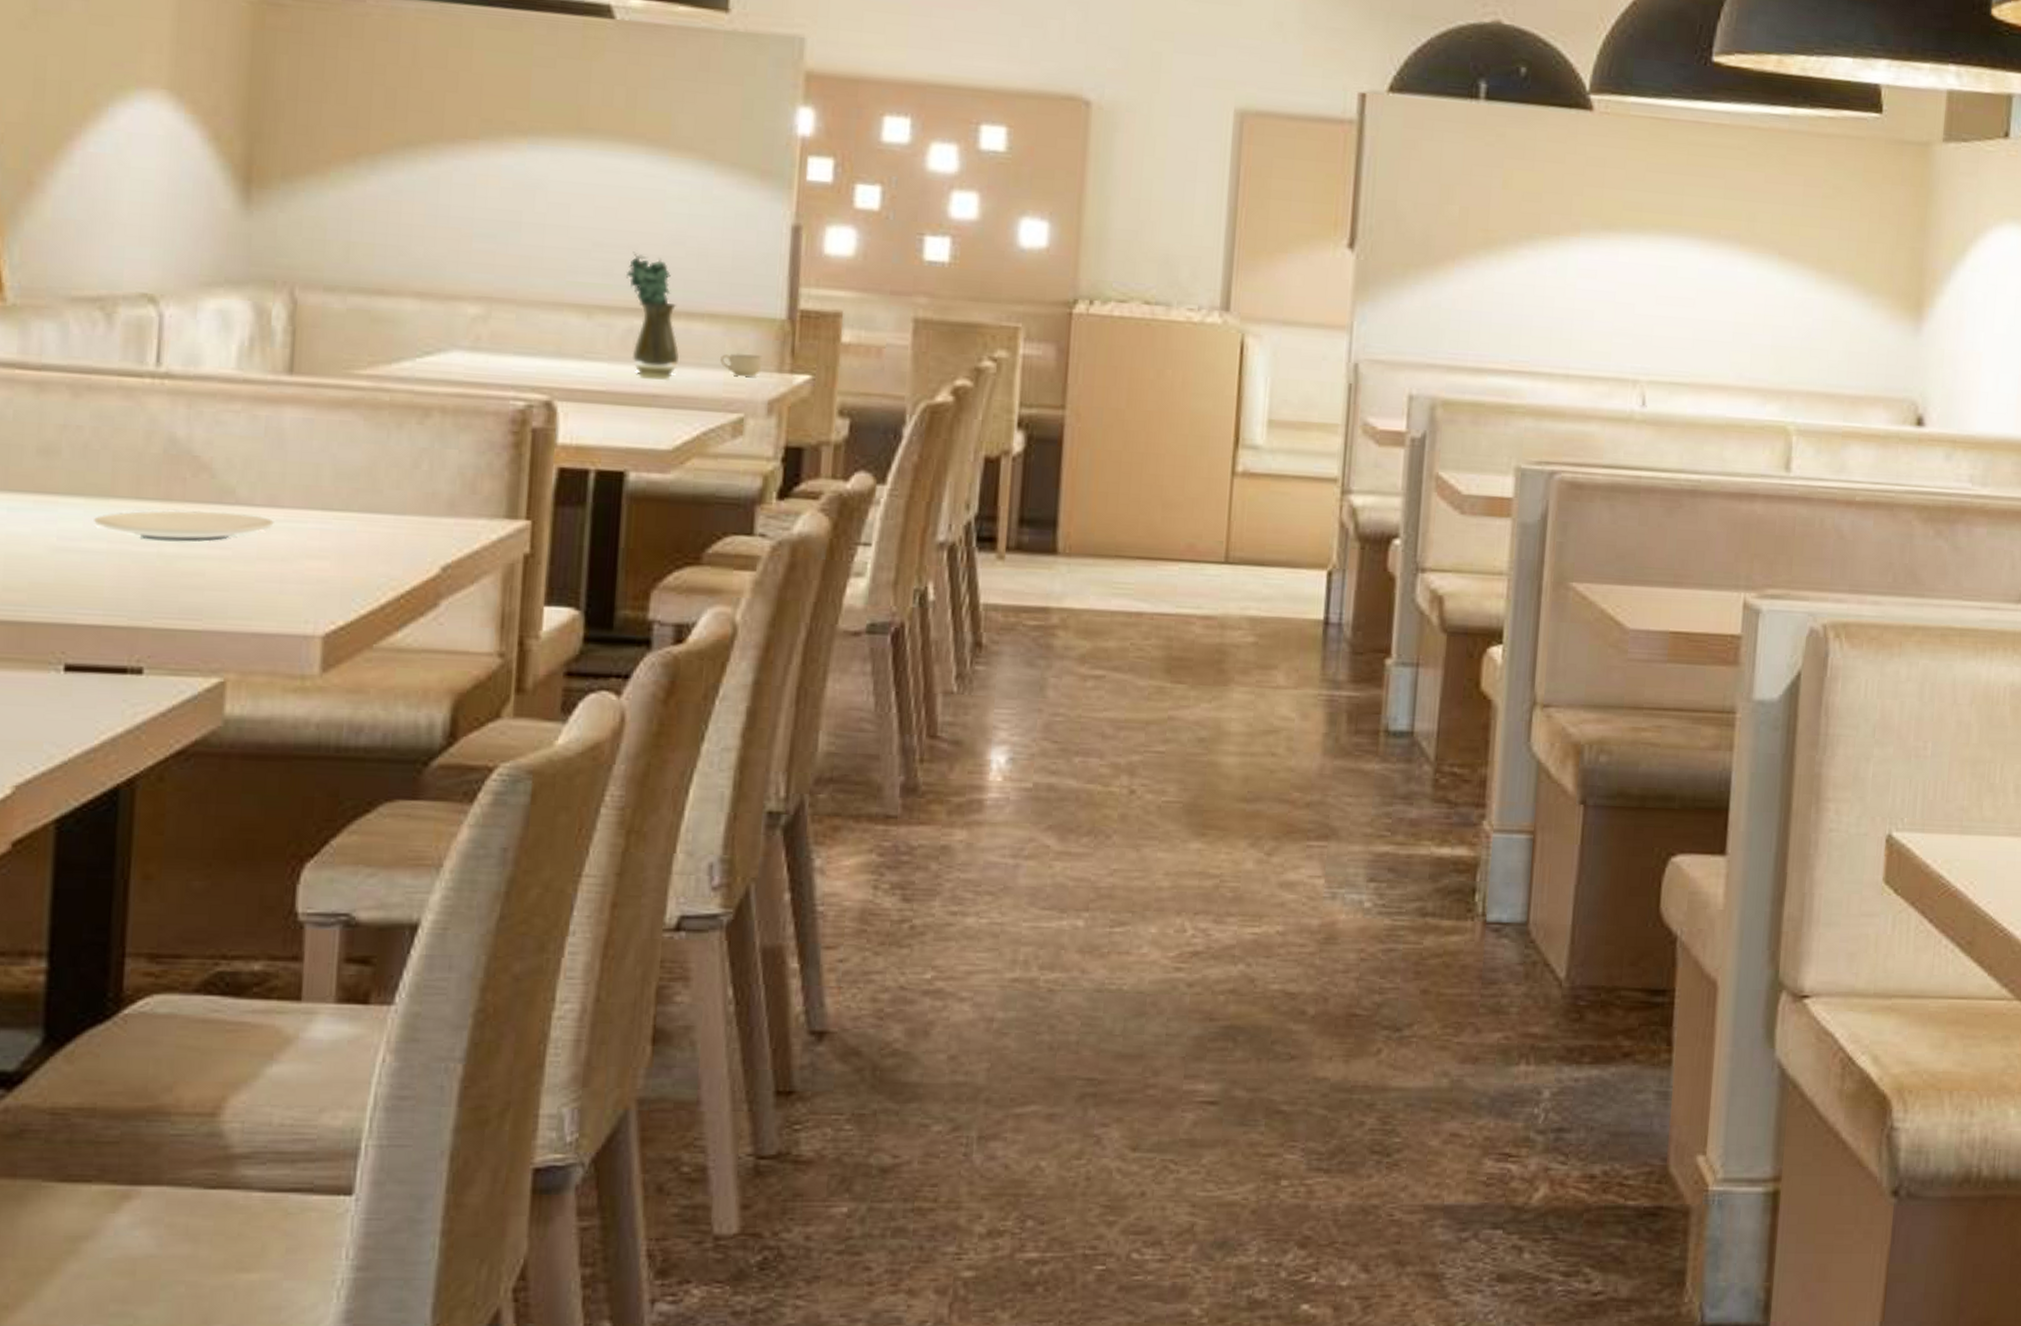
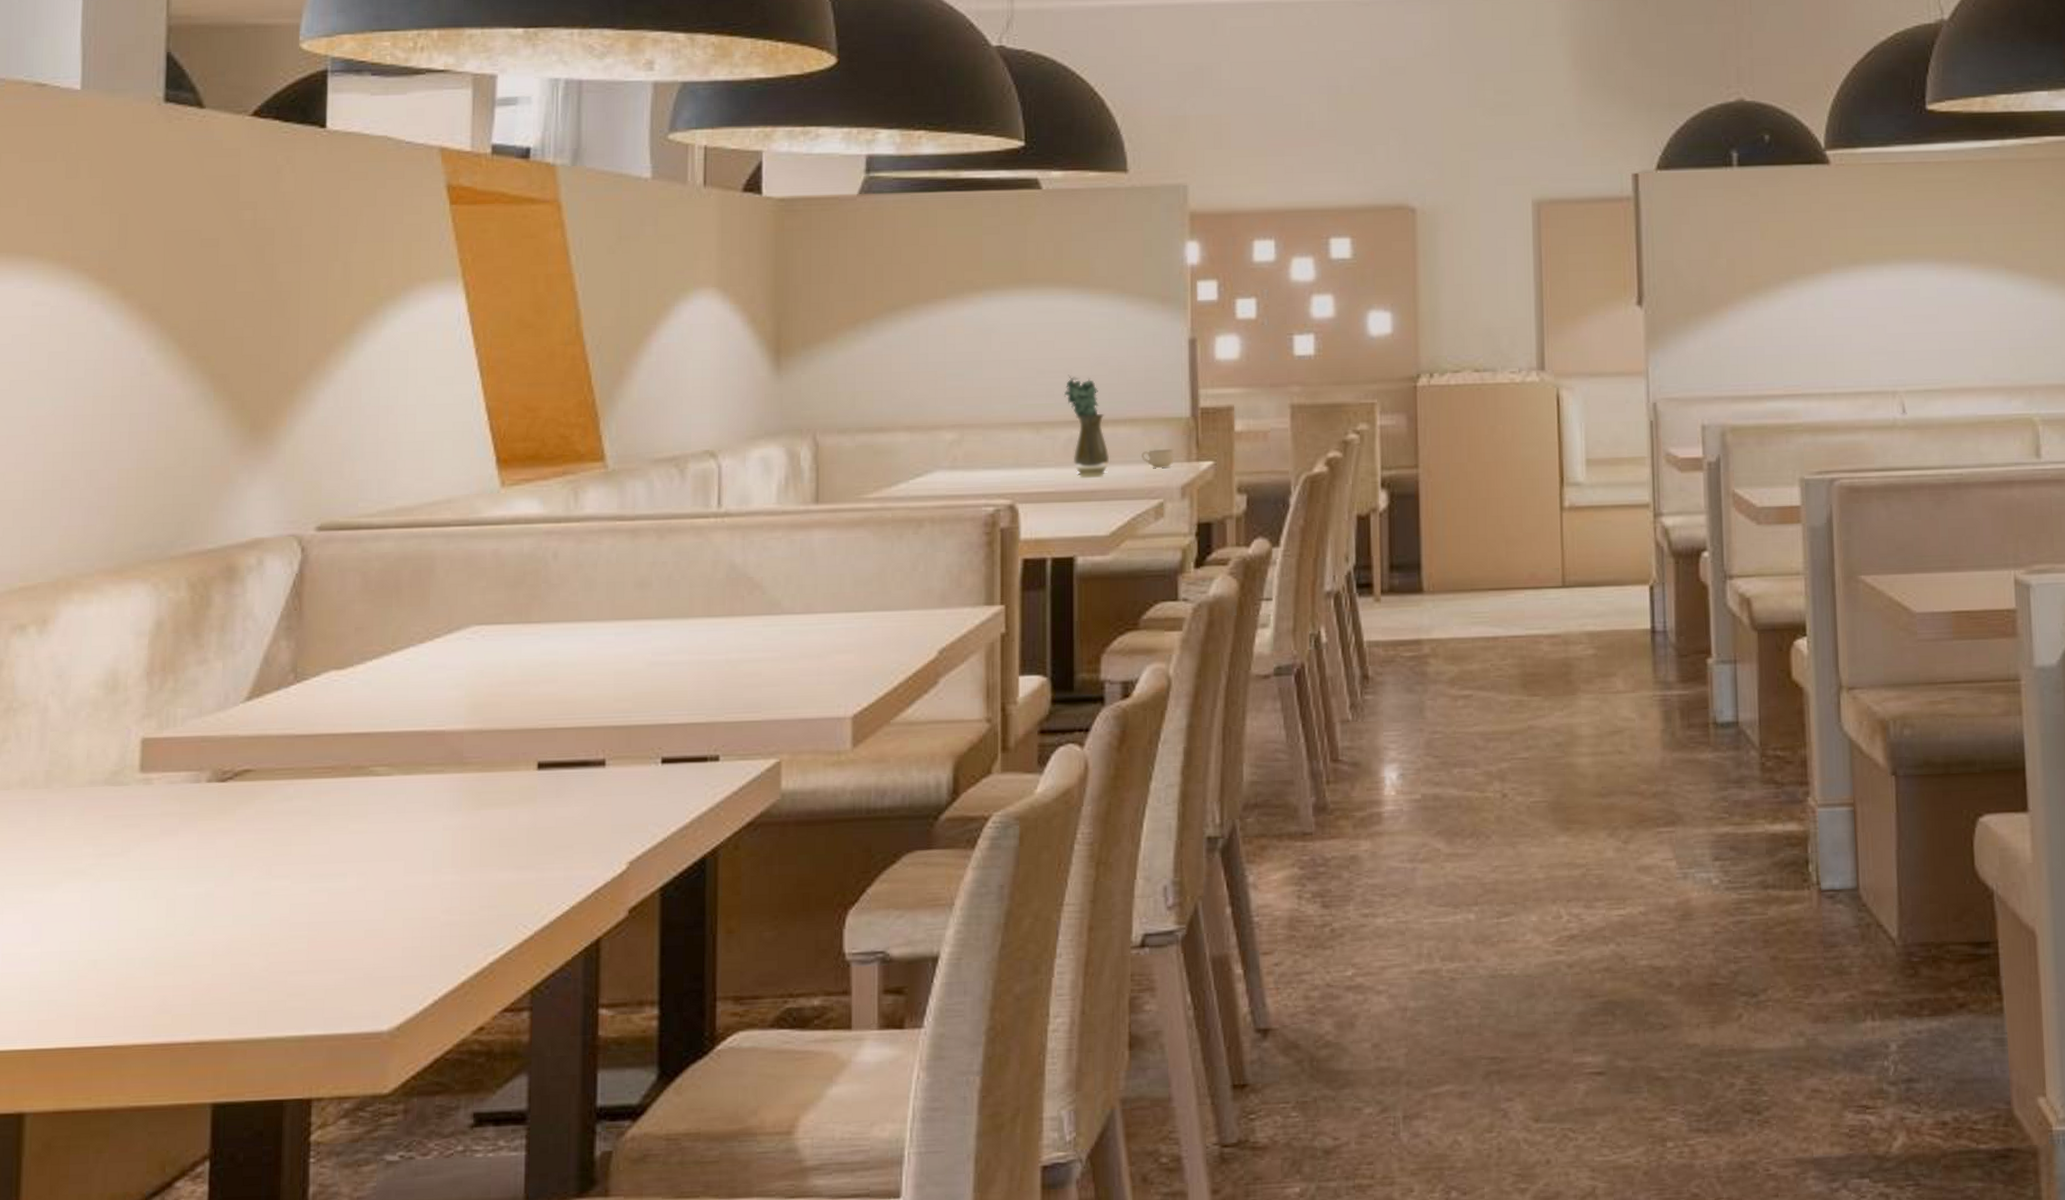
plate: present [94,510,274,542] -> none [678,621,811,650]

